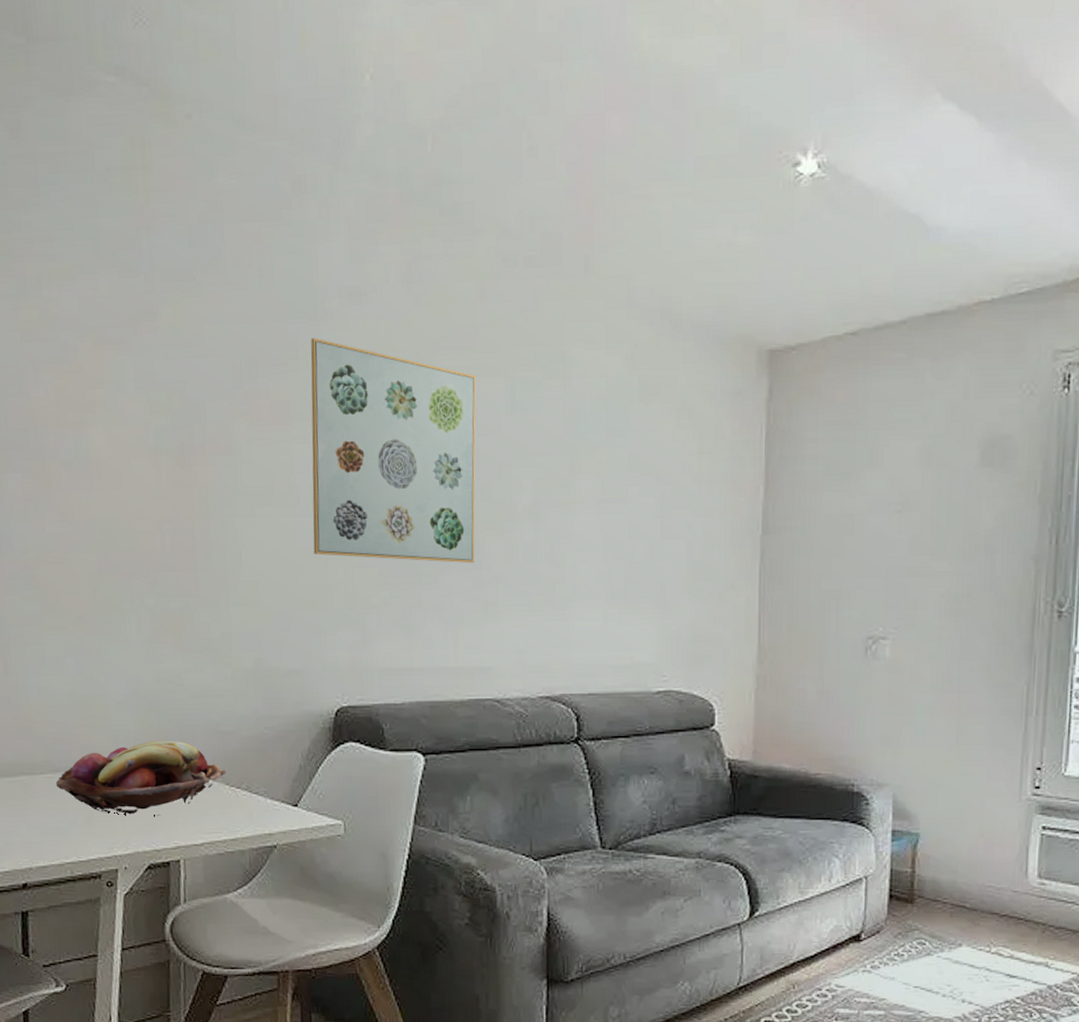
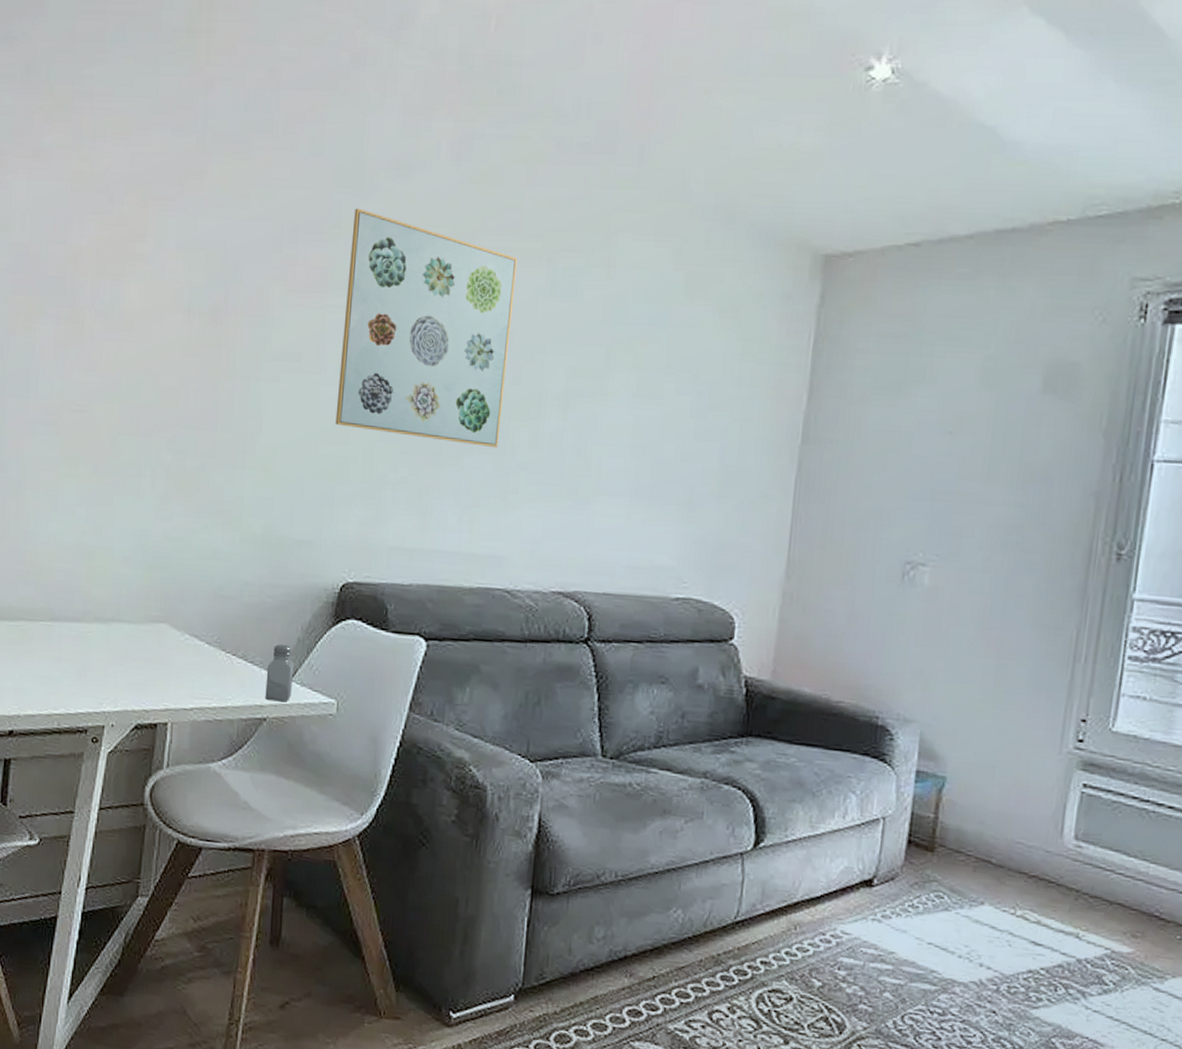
fruit basket: present [55,741,226,816] -> none [53,598,224,676]
saltshaker: none [272,773,299,827] -> present [265,644,294,702]

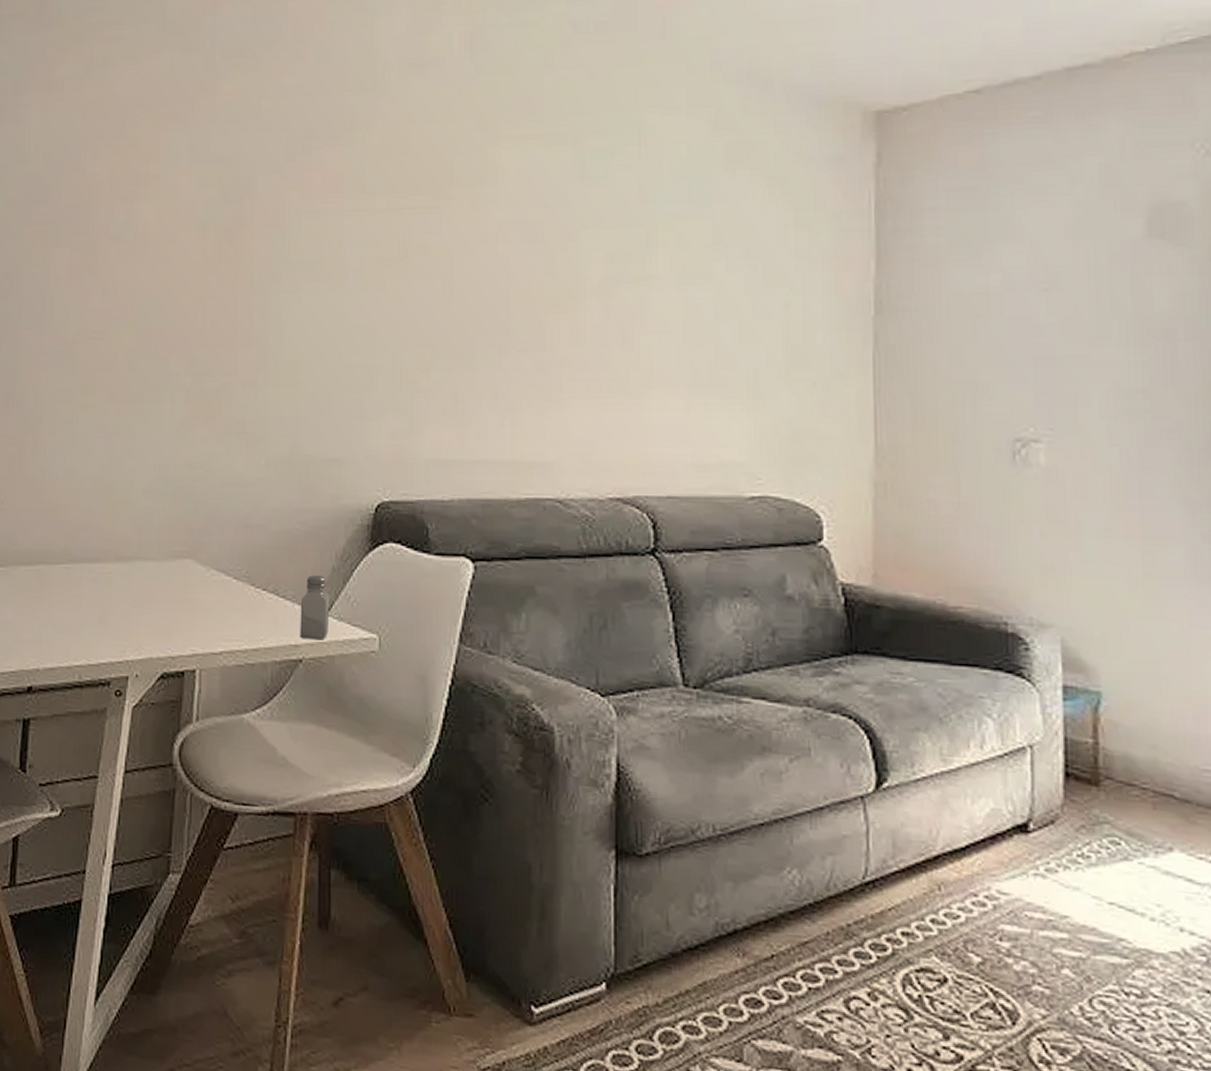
wall art: present [335,208,517,449] -> none [360,109,541,345]

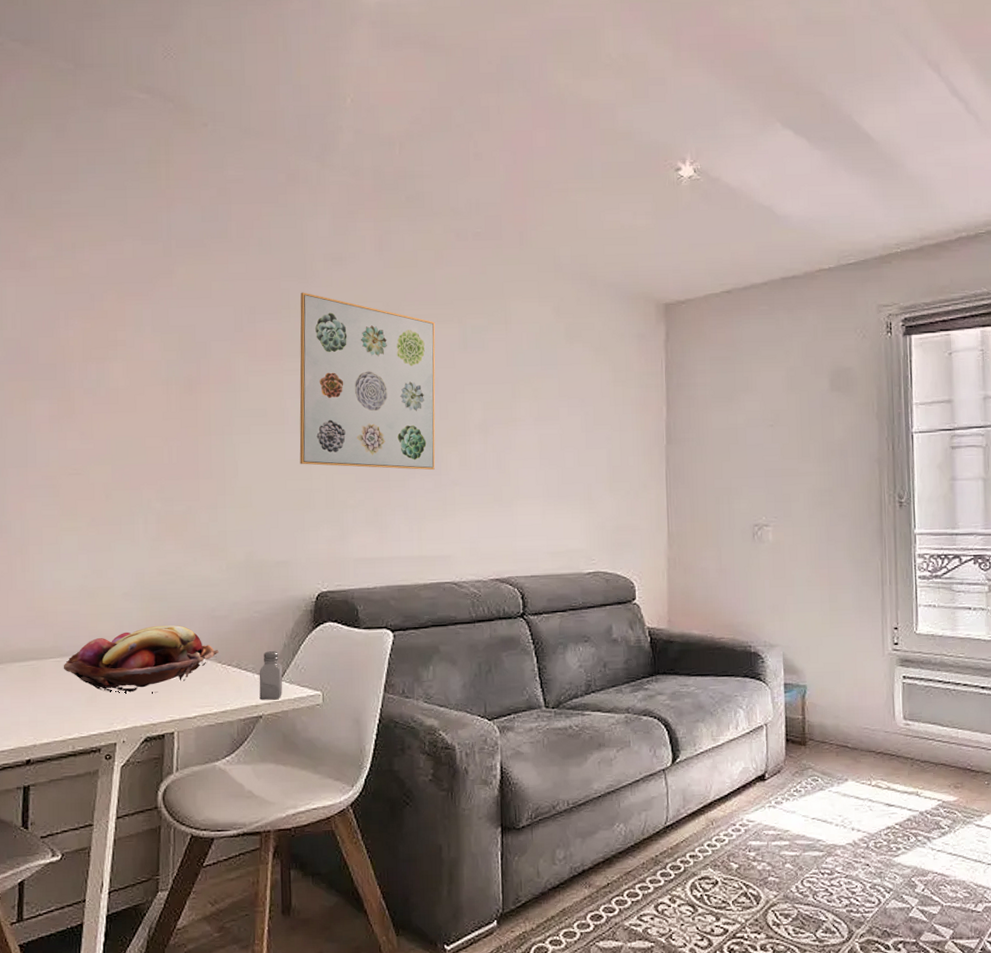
fruit basket: none [72,532,253,617] -> present [63,625,219,693]
wall art: none [360,109,541,345] -> present [299,292,436,471]

